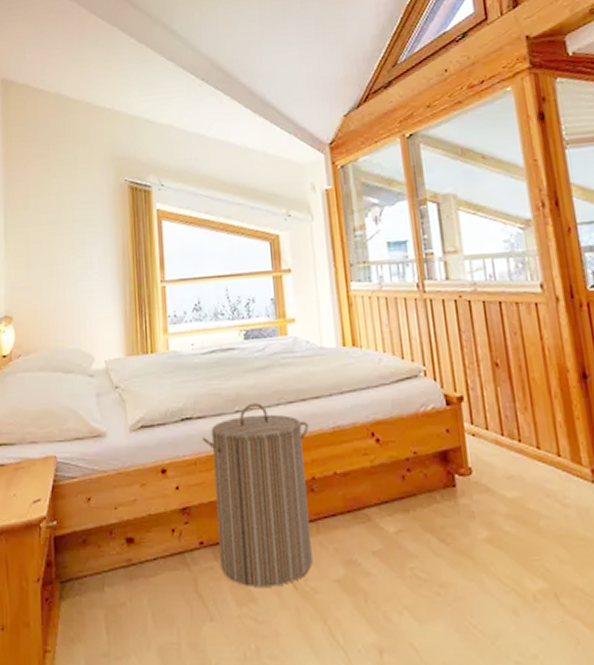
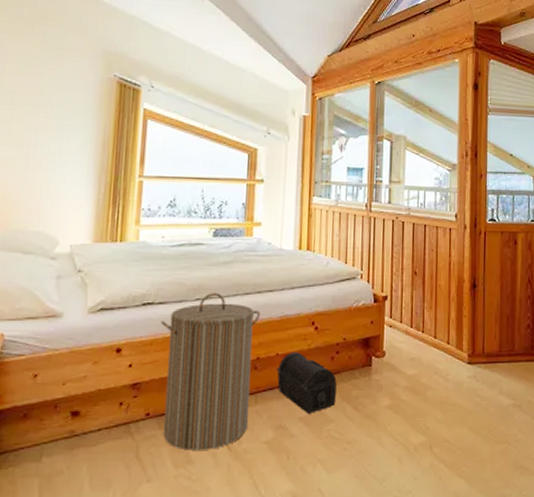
treasure chest: none [336,470,416,547] -> present [276,352,337,414]

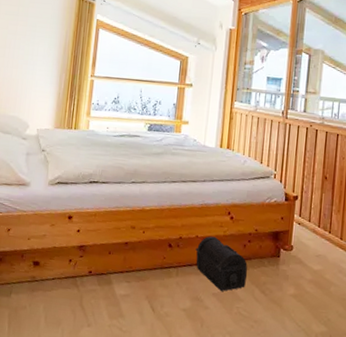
laundry hamper: present [161,293,261,451] -> none [102,178,185,309]

